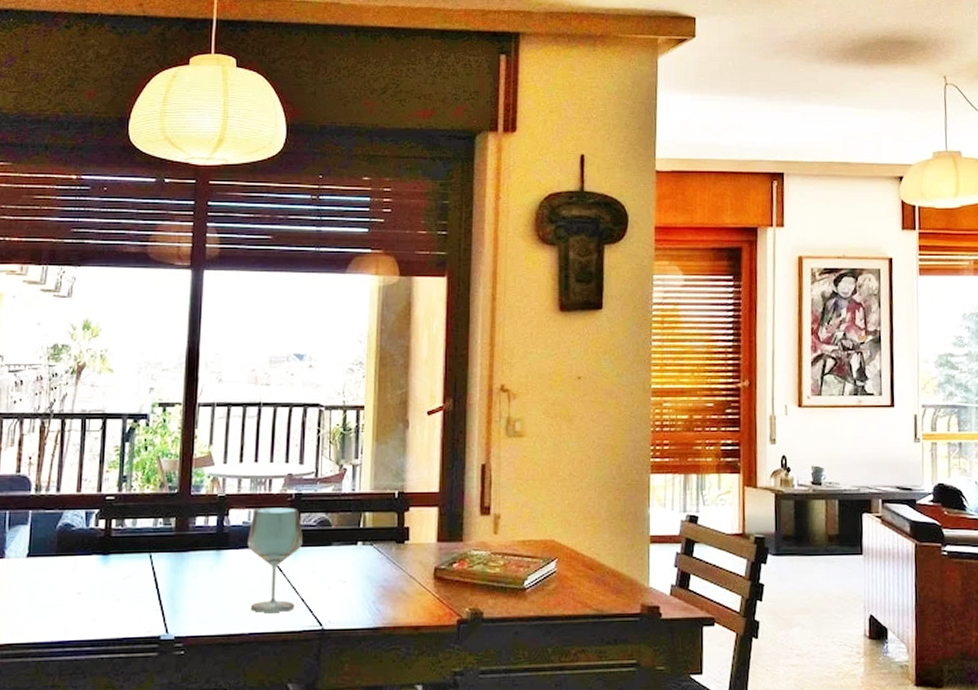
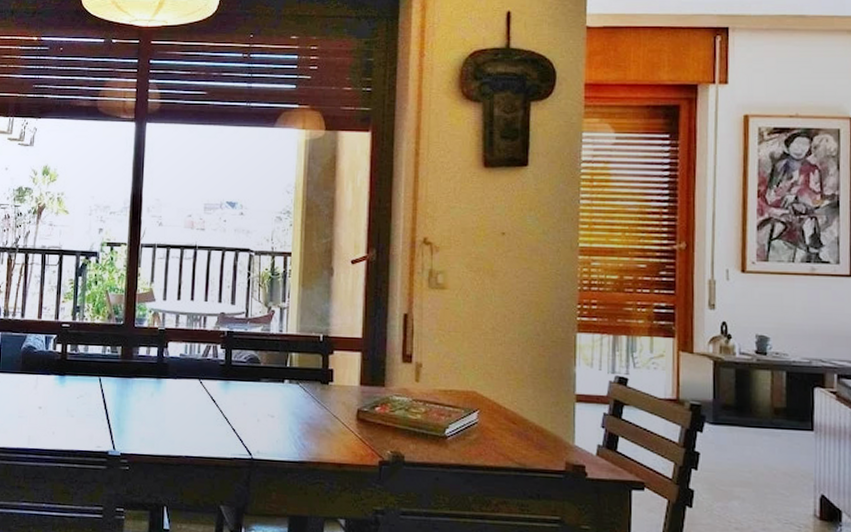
wine glass: present [247,507,303,612] -> none [184,342,234,439]

